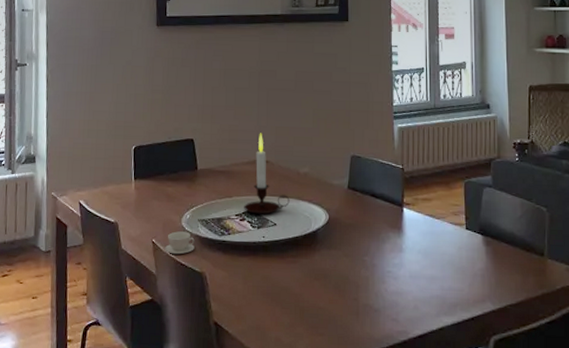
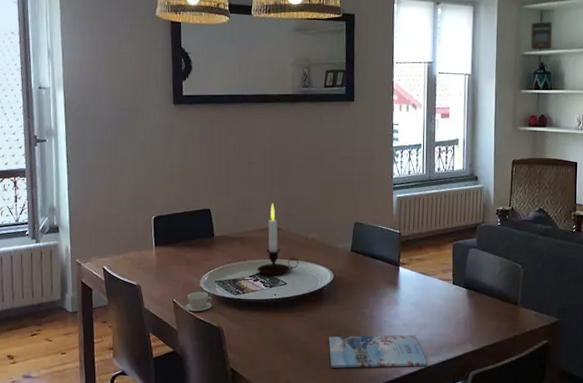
magazine: none [324,287,439,328] -> present [328,334,427,368]

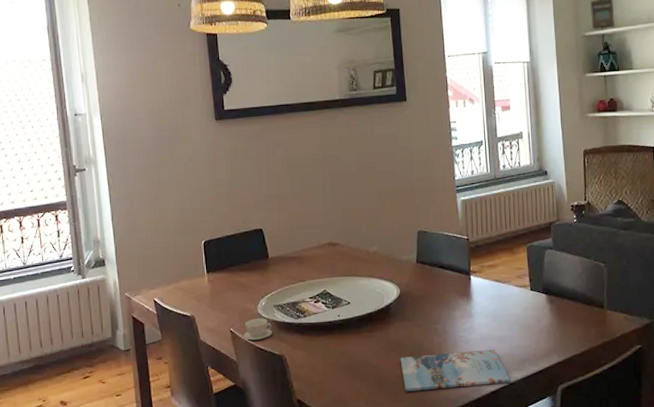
candle: present [257,203,299,275] -> none [317,217,362,295]

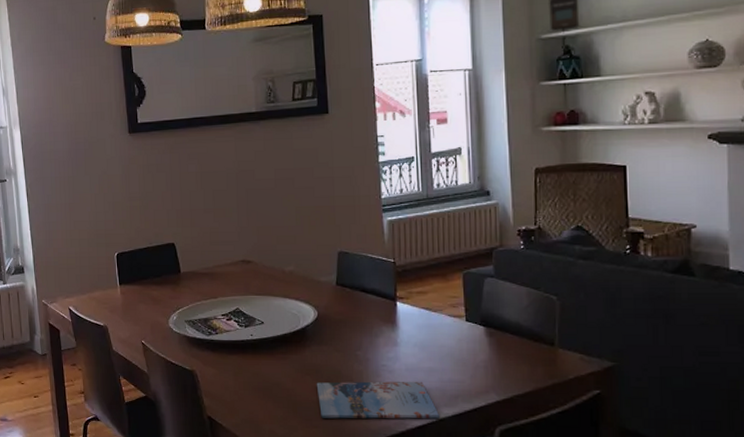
teacup: present [242,318,272,341] -> none [154,332,183,354]

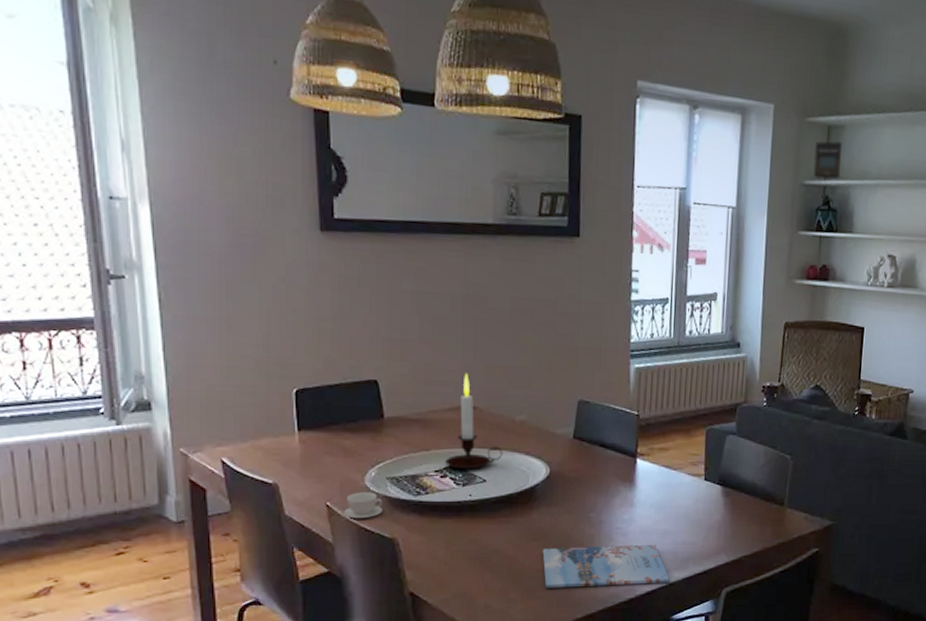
teacup: none [154,332,183,354] -> present [342,492,383,519]
candle: none [230,234,276,313] -> present [445,373,503,470]

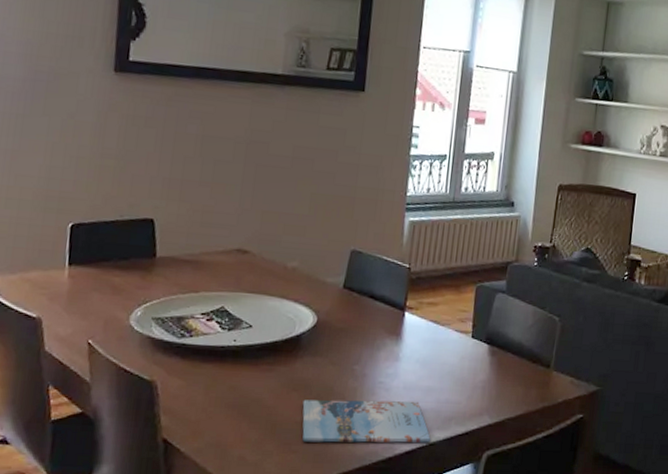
teacup: present [342,492,383,519] -> none [103,331,146,359]
candle: present [445,373,503,470] -> none [212,217,272,314]
books: present [813,141,843,179] -> none [592,15,621,51]

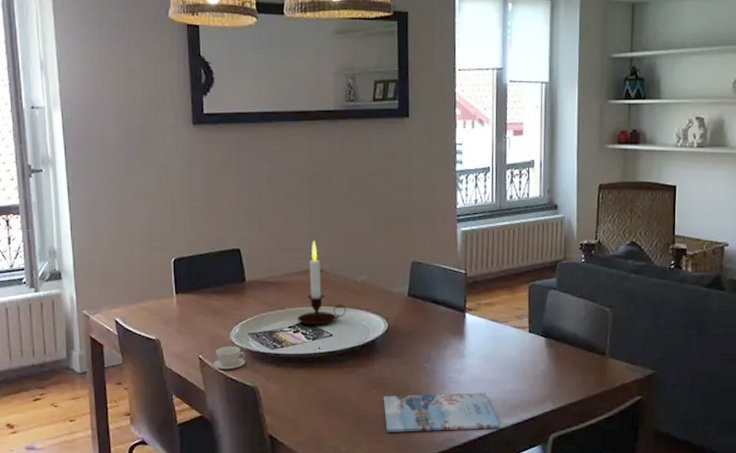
teacup: none [103,331,146,359] -> present [212,346,245,370]
candle: none [212,217,272,314] -> present [297,240,347,325]

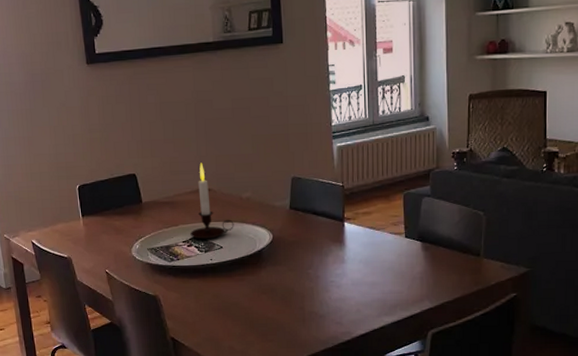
teacup: present [212,346,245,370] -> none [117,260,146,282]
magazine: present [383,392,499,432] -> none [271,294,380,333]

